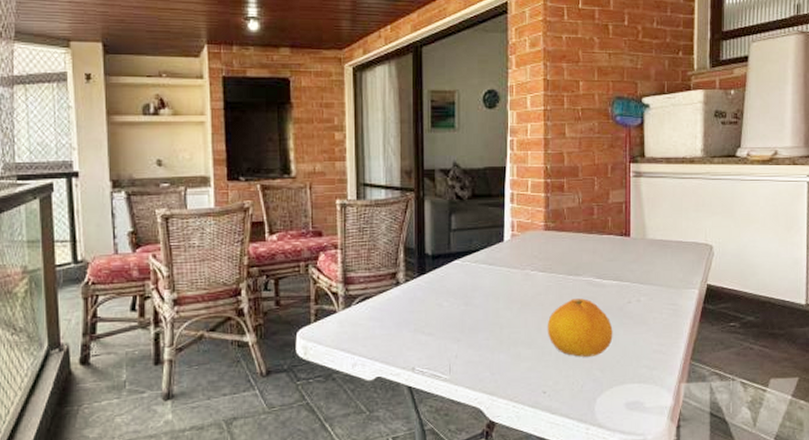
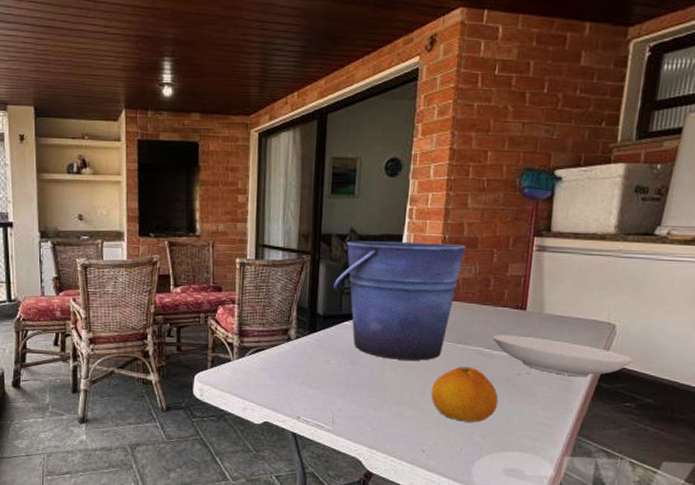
bucket: none [441,173,568,297] -> present [334,241,467,361]
bowl: none [600,262,733,301] -> present [491,334,635,377]

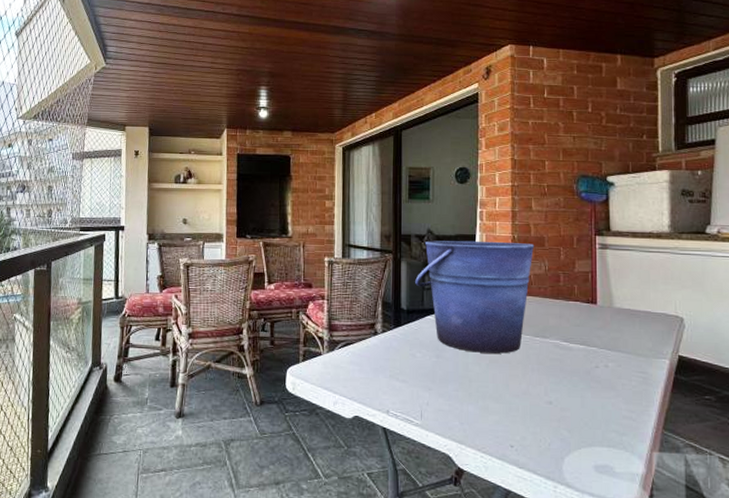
fruit: present [431,366,499,423] -> none [514,359,581,416]
bowl: present [491,334,635,377] -> none [567,328,707,370]

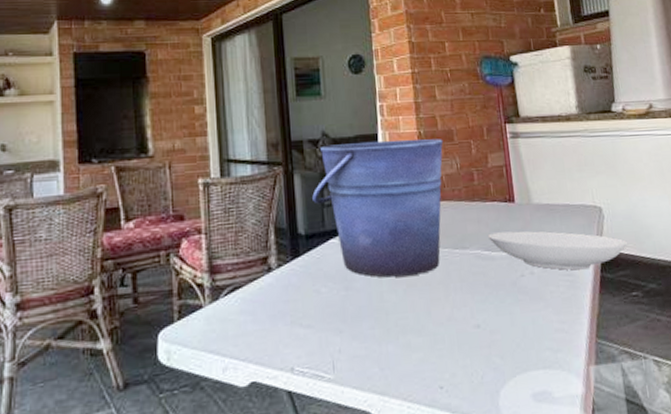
bowl: none [567,328,707,370] -> present [487,231,628,271]

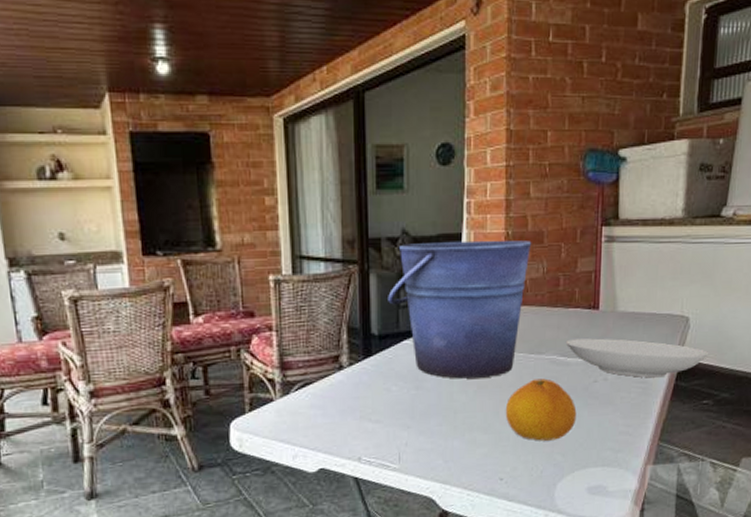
fruit: none [436,274,510,343] -> present [505,378,577,441]

